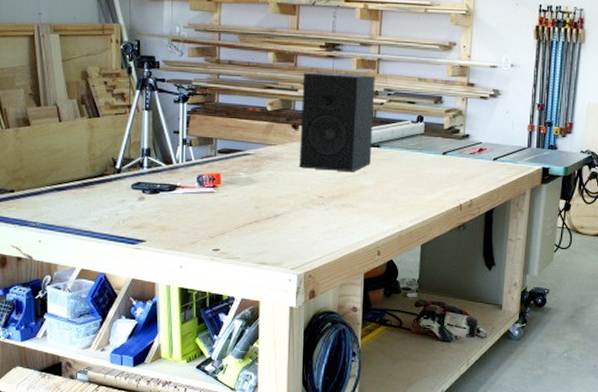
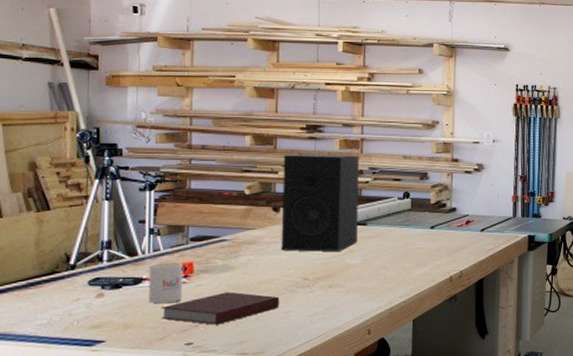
mug: none [181,171,212,211] -> present [148,261,183,304]
notebook: none [192,204,297,234] -> present [161,292,280,325]

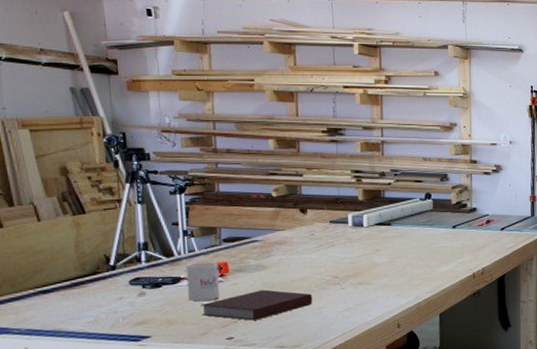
speaker: present [281,154,360,252] -> none [307,157,384,252]

